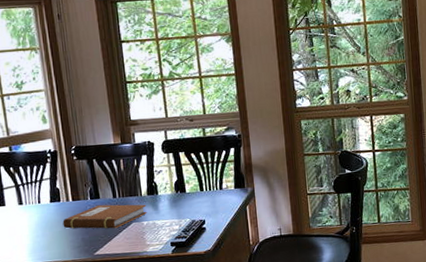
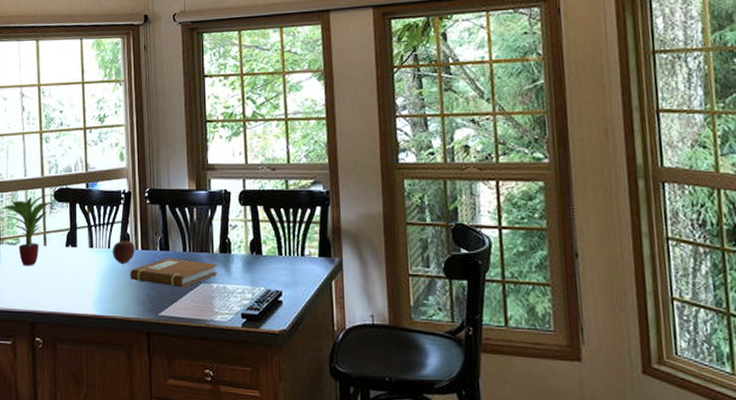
apple: none [43,194,67,215] -> present [113,241,136,263]

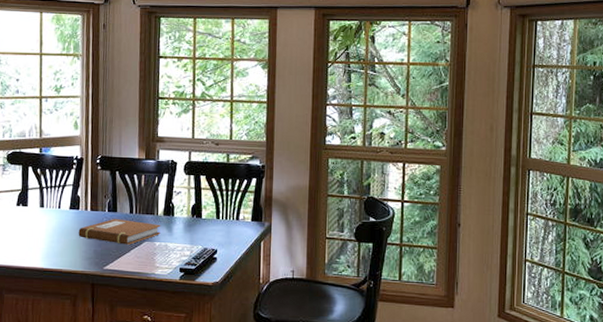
apple: present [113,241,136,263] -> none [63,202,85,223]

